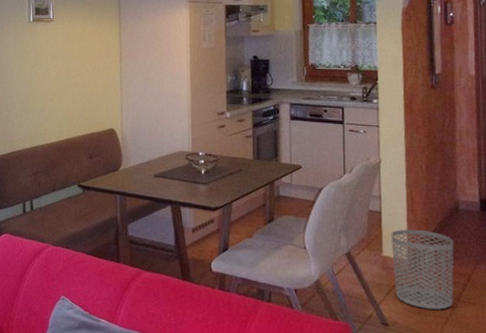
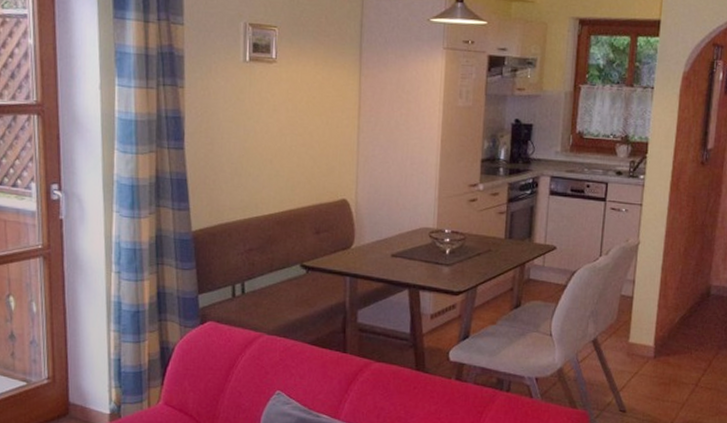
waste bin: present [391,229,454,310] -> none [637,314,700,395]

